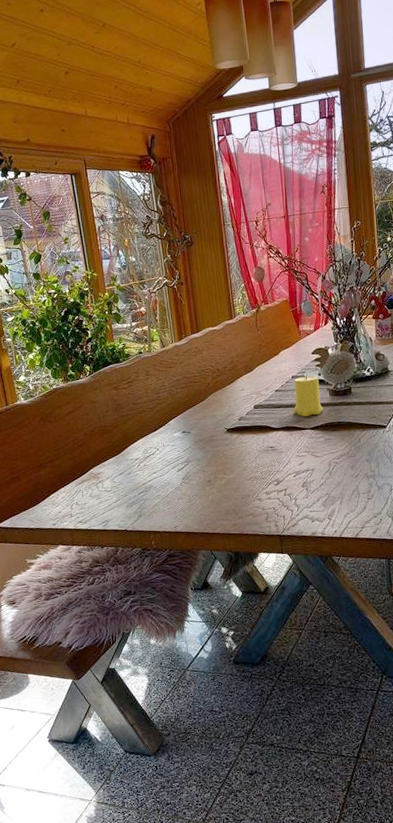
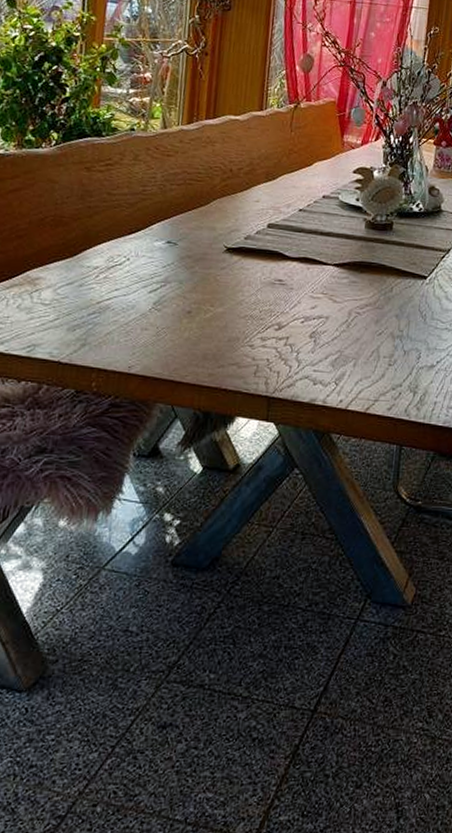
candle: present [293,375,323,417] -> none [316,197,356,250]

